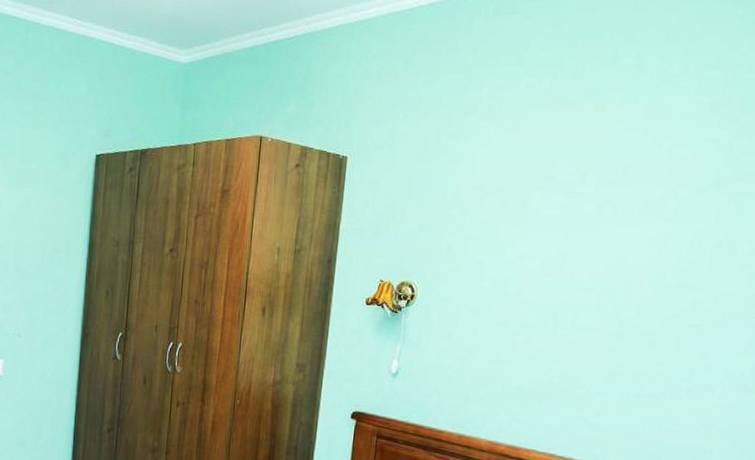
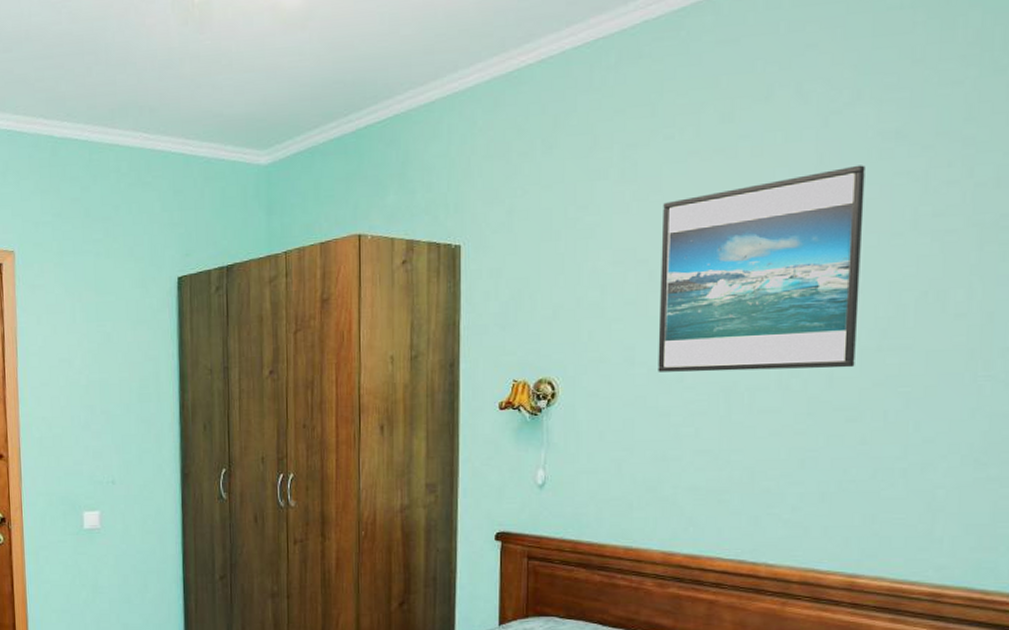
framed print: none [501,129,684,300] -> present [658,165,865,372]

